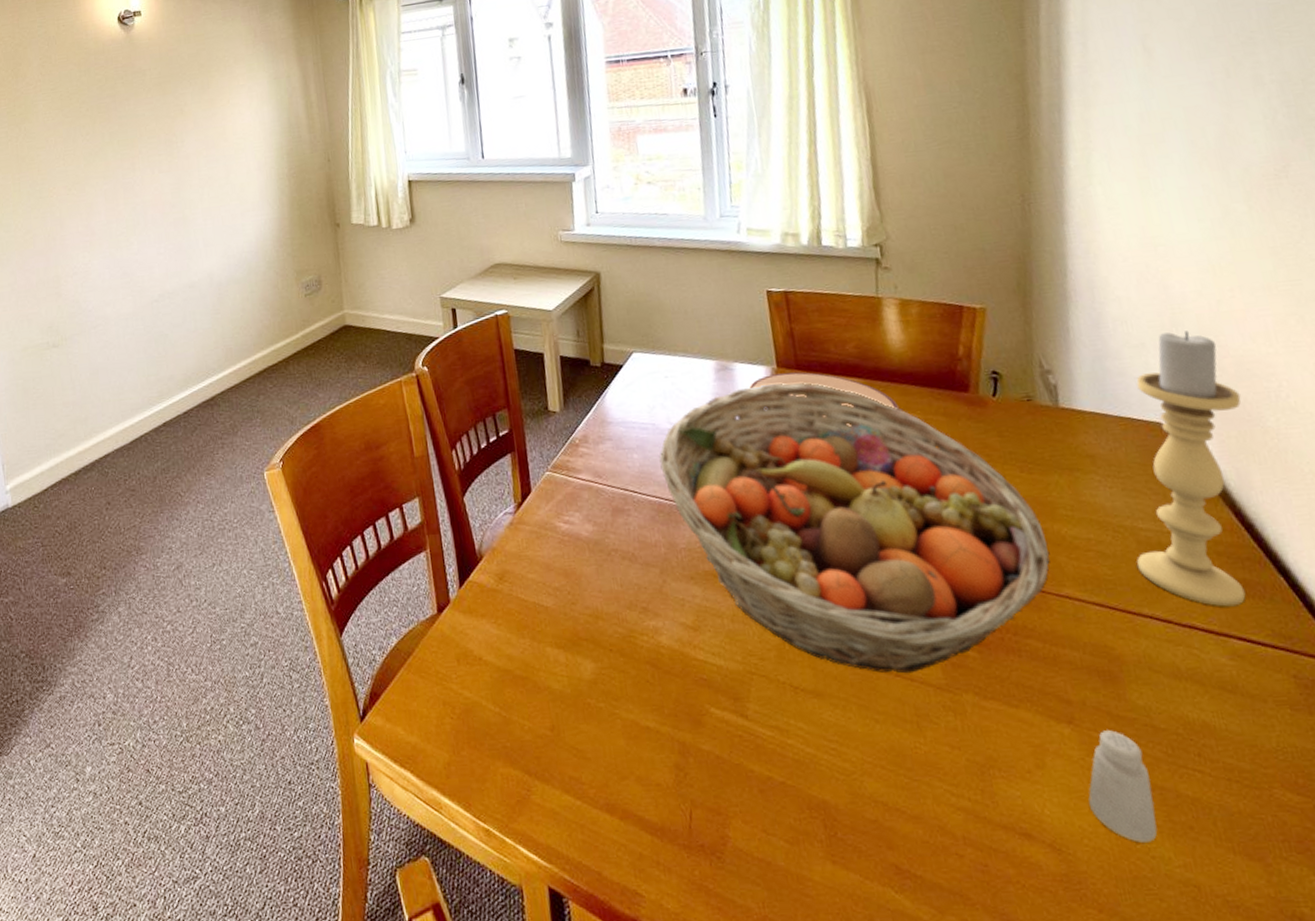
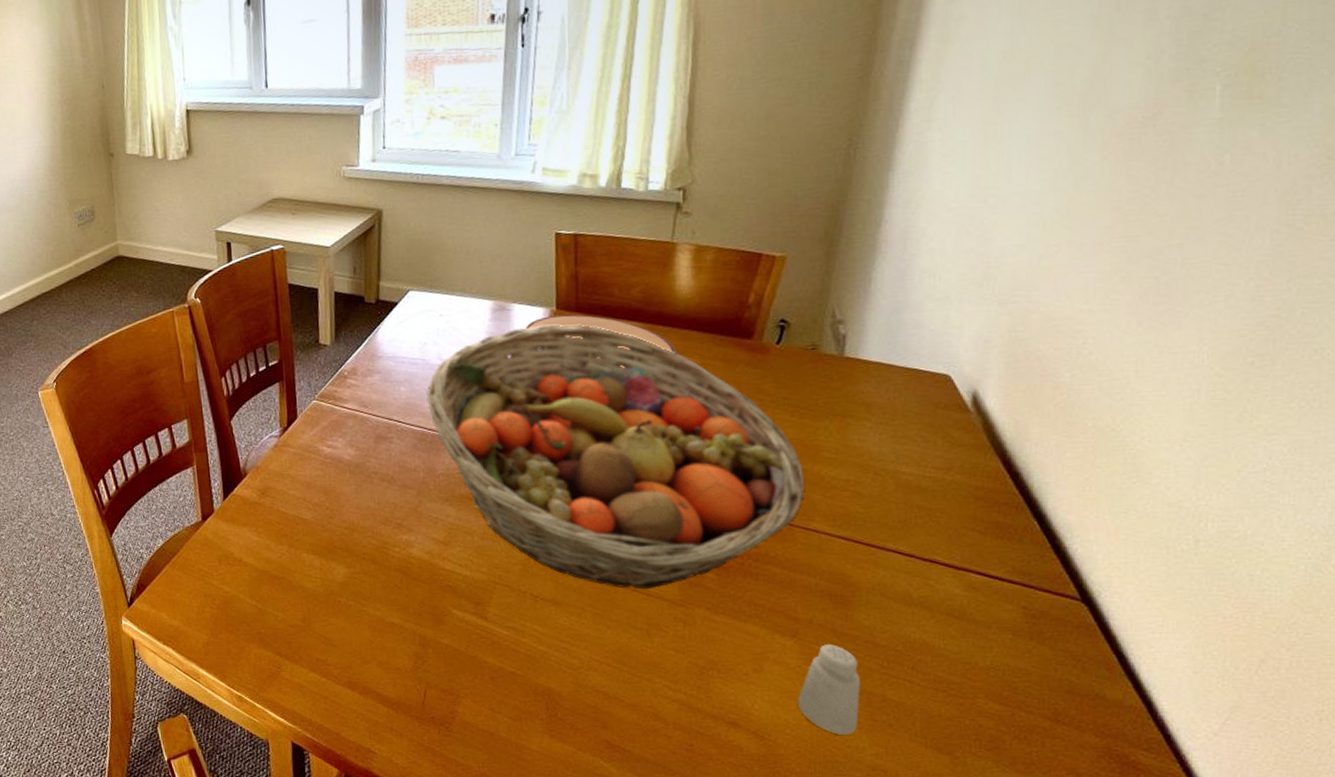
candle holder: present [1136,331,1246,607] -> none [891,285,1039,545]

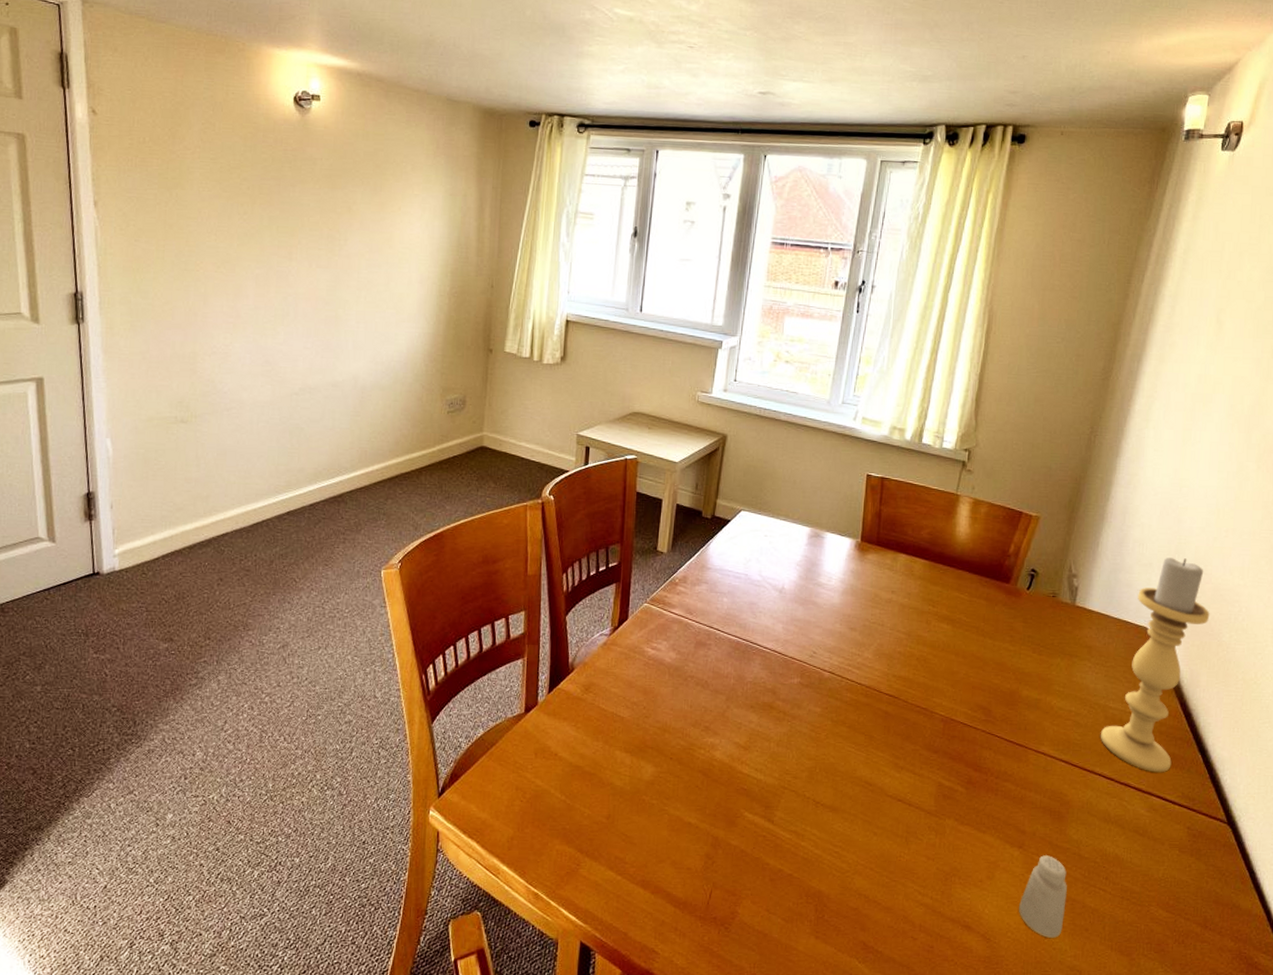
fruit basket: present [426,325,805,590] -> none [745,554,1039,800]
plate: present [524,314,678,368] -> none [833,546,952,599]
candle holder: none [891,285,1039,545] -> present [1100,557,1210,773]

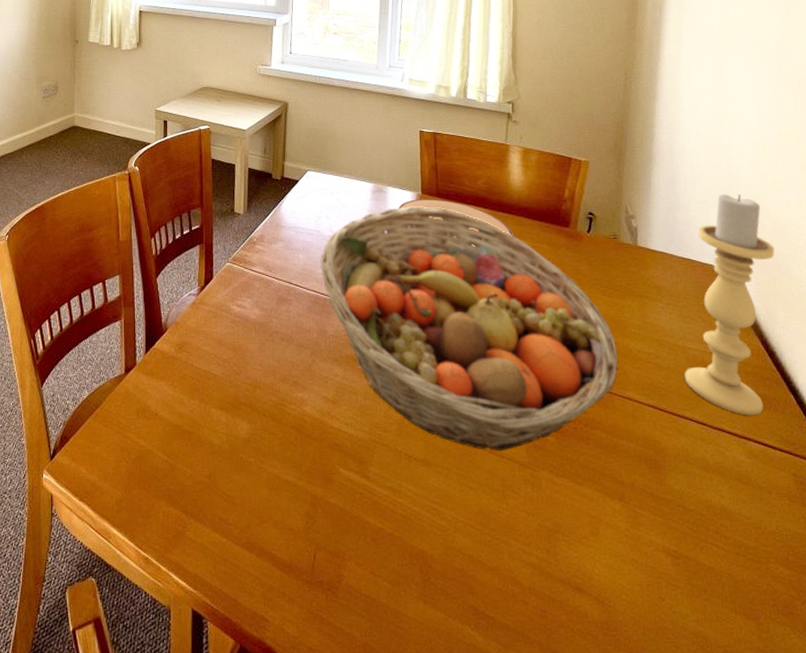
fruit basket: none [745,554,1039,800] -> present [320,207,619,451]
plate: none [833,546,952,599] -> present [397,199,515,247]
saltshaker: present [1019,855,1067,938] -> none [629,508,679,600]

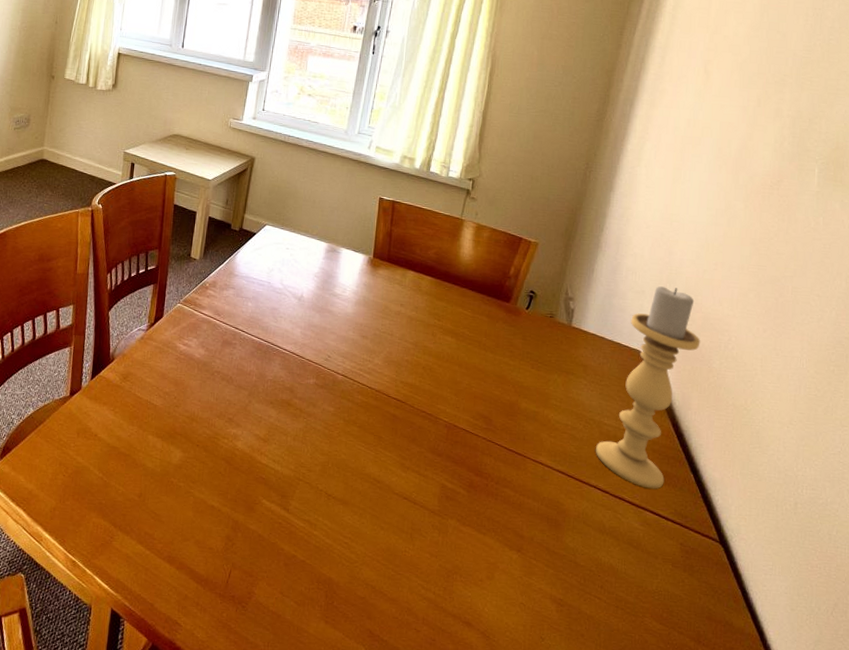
fruit basket: present [320,207,619,451] -> none [267,268,537,499]
plate: present [397,199,515,247] -> none [348,262,457,312]

